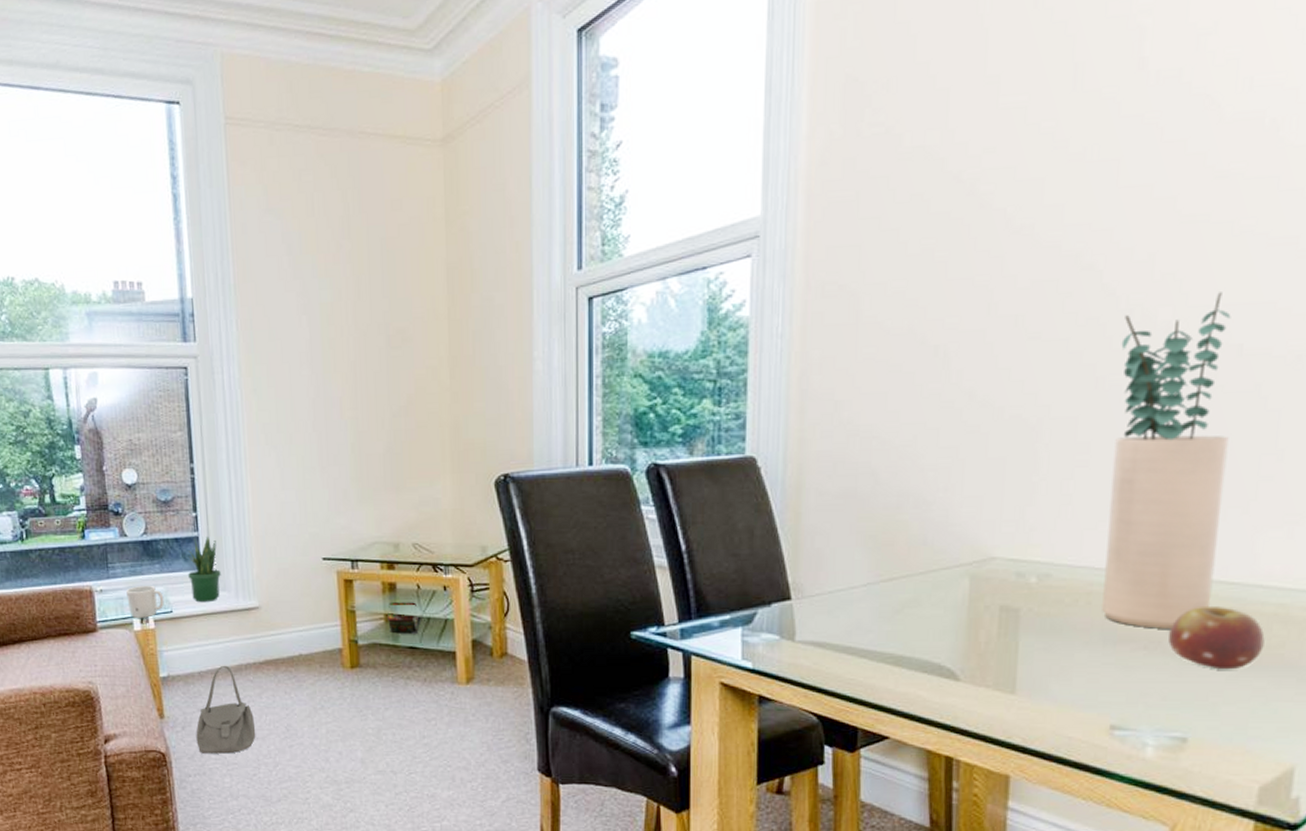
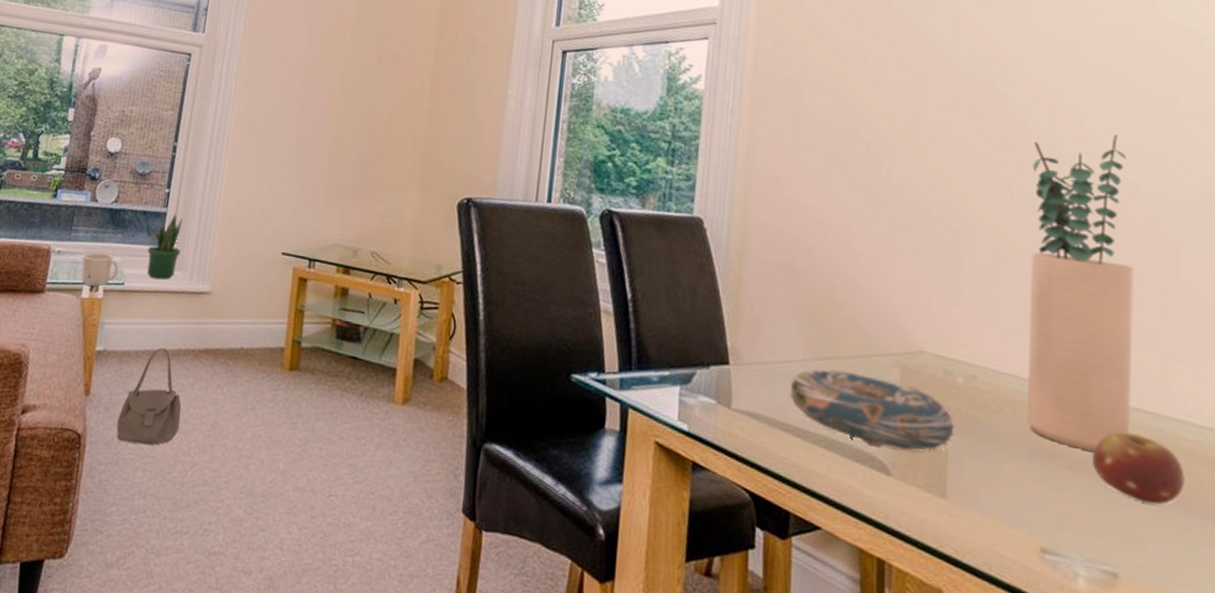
decorative bowl: none [854,588,1026,658] -> present [789,367,955,453]

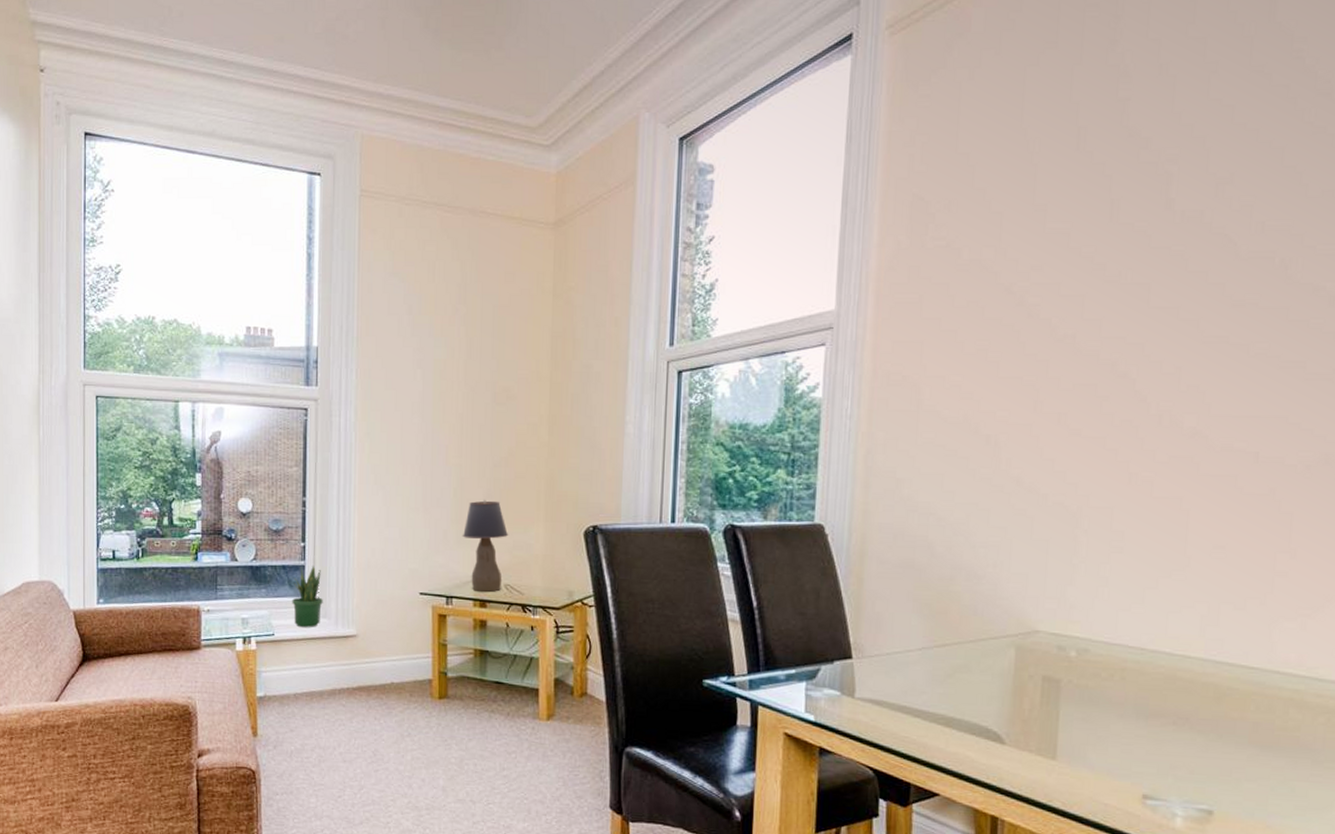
mug: present [81,252,119,287] -> none [232,607,267,640]
handbag: present [116,347,182,445] -> none [286,688,344,775]
table lamp: none [332,160,381,260] -> present [462,499,509,593]
decorative box: present [334,307,369,345] -> none [477,638,510,671]
decorative bowl: present [789,367,955,453] -> none [909,654,1067,723]
vase: present [1027,134,1134,451] -> none [1135,405,1248,707]
fruit: present [1093,432,1185,504] -> none [1195,688,1282,749]

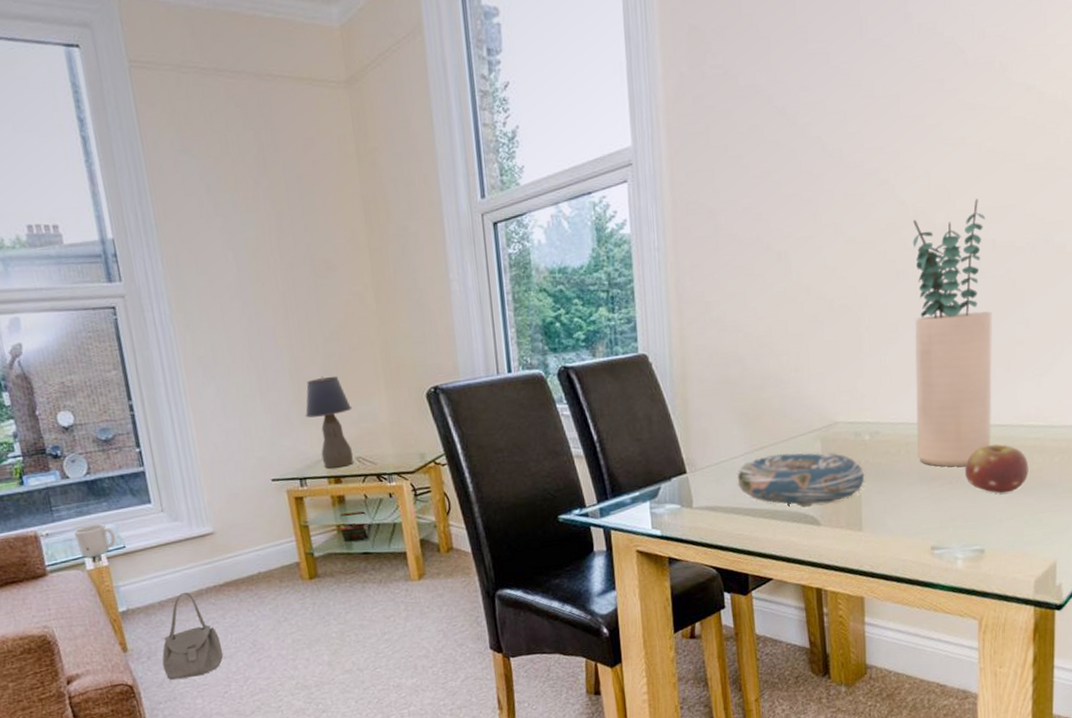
mug: none [232,607,267,640] -> present [74,523,116,558]
handbag: none [286,688,344,775] -> present [162,591,224,680]
planter: present [292,566,323,628] -> none [136,470,173,536]
decorative box: none [477,638,510,671] -> present [339,511,373,542]
decorative bowl: none [909,654,1067,723] -> present [737,451,865,508]
vase: none [1135,405,1248,707] -> present [912,199,992,467]
fruit: none [1195,688,1282,749] -> present [965,444,1029,493]

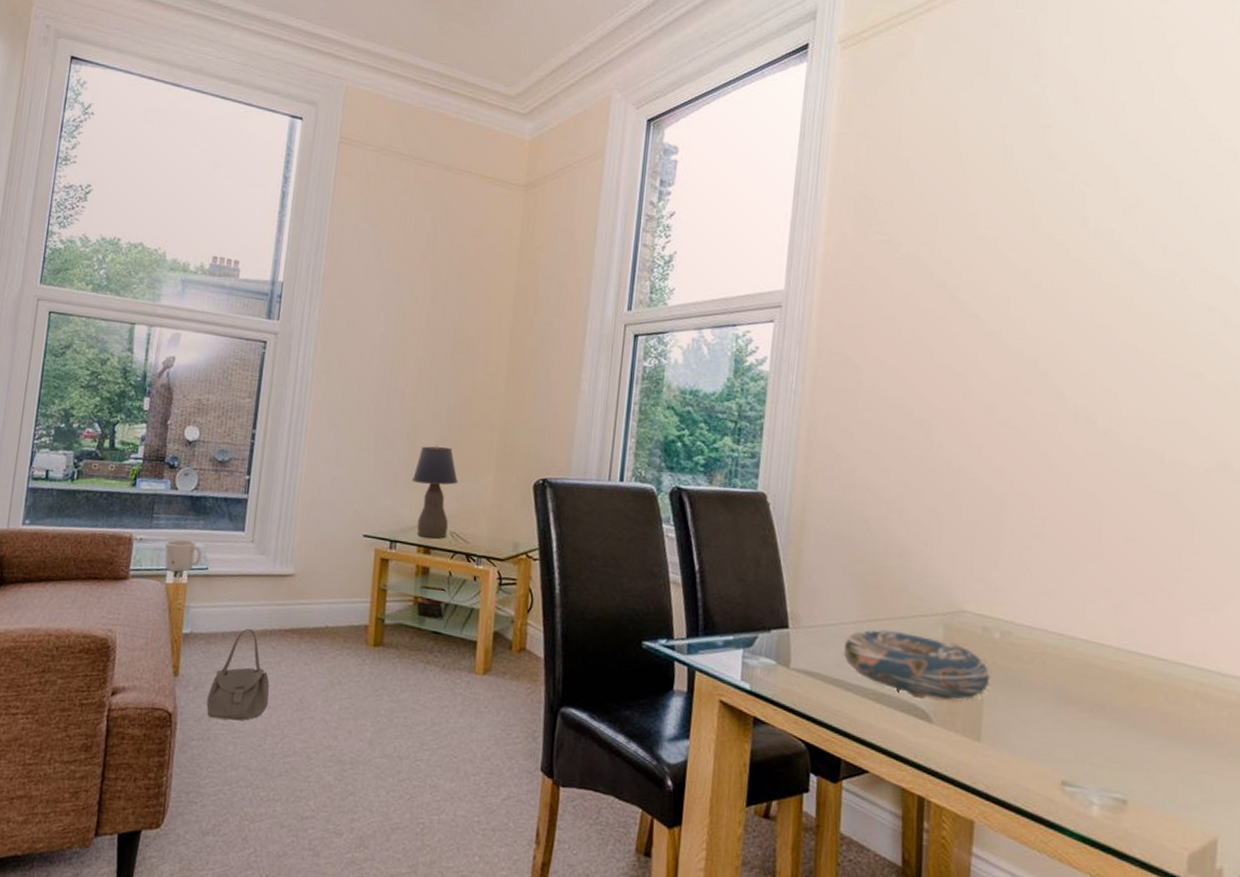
vase: present [912,199,992,467] -> none [1054,408,1155,695]
fruit: present [965,444,1029,493] -> none [1110,677,1189,739]

